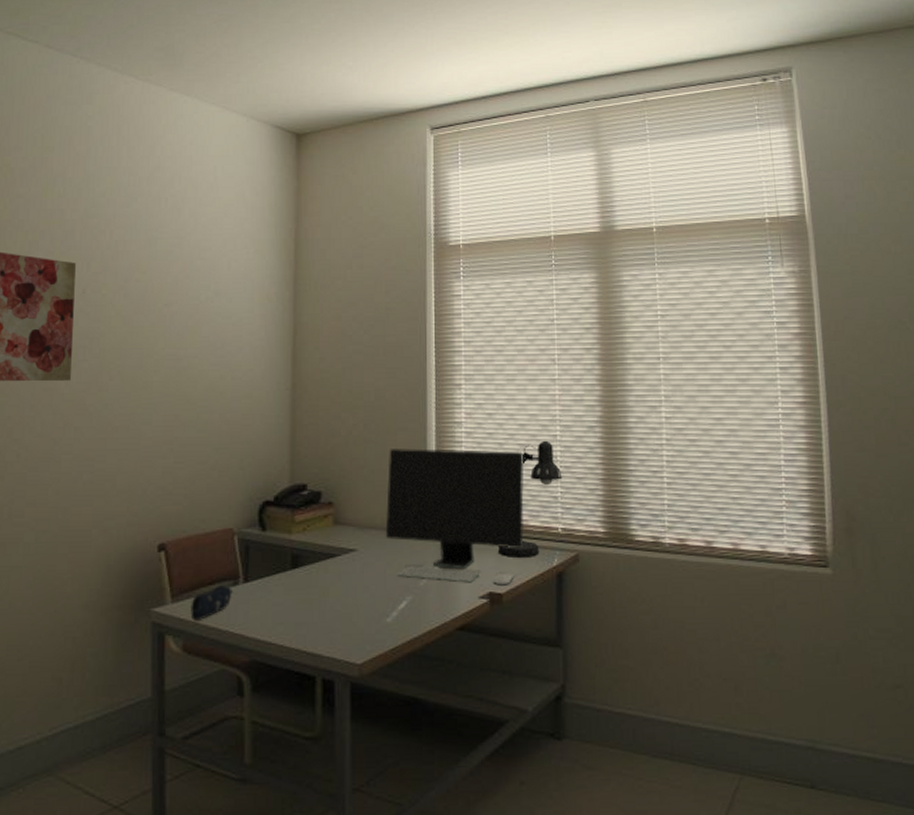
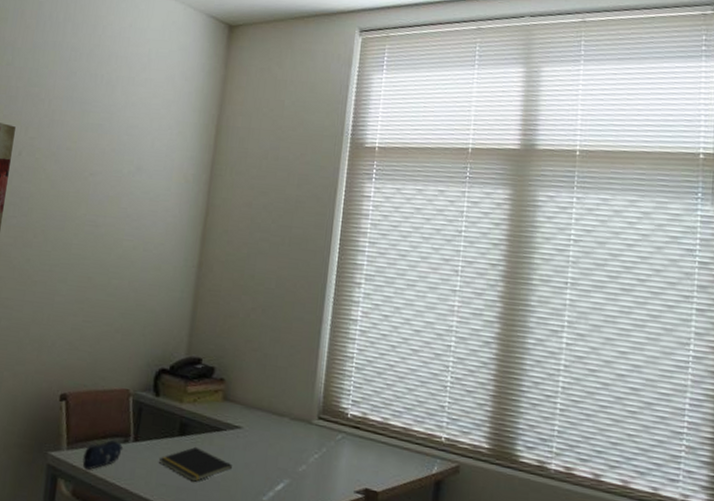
notepad: none [272,577,351,614] -> present [158,446,232,482]
computer monitor: present [385,447,525,586] -> none [270,335,416,485]
desk lamp: present [497,440,563,557] -> none [378,349,452,462]

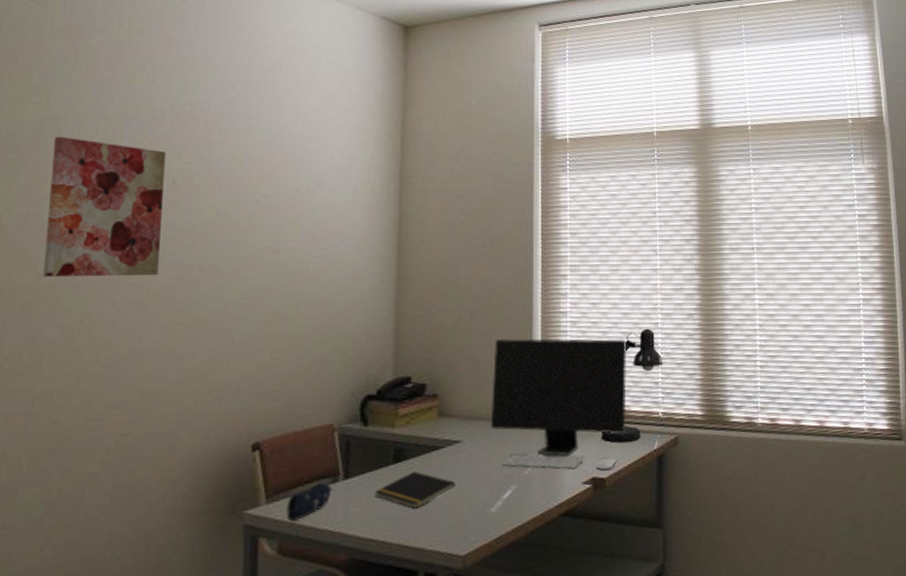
computer monitor: none [270,335,416,485] -> present [490,338,627,471]
desk lamp: none [378,349,452,462] -> present [600,328,663,443]

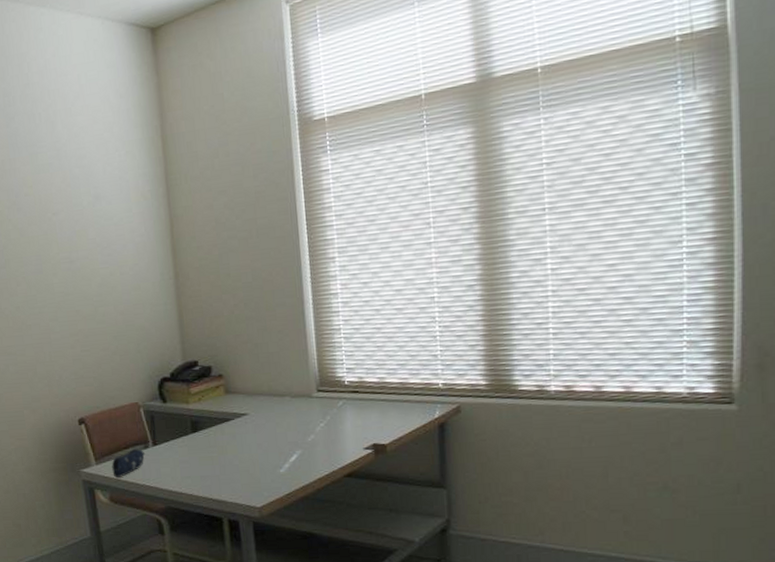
notepad: present [374,471,455,509] -> none [178,439,246,469]
computer monitor: present [490,338,627,471] -> none [269,315,405,438]
desk lamp: present [600,328,663,443] -> none [379,303,442,413]

